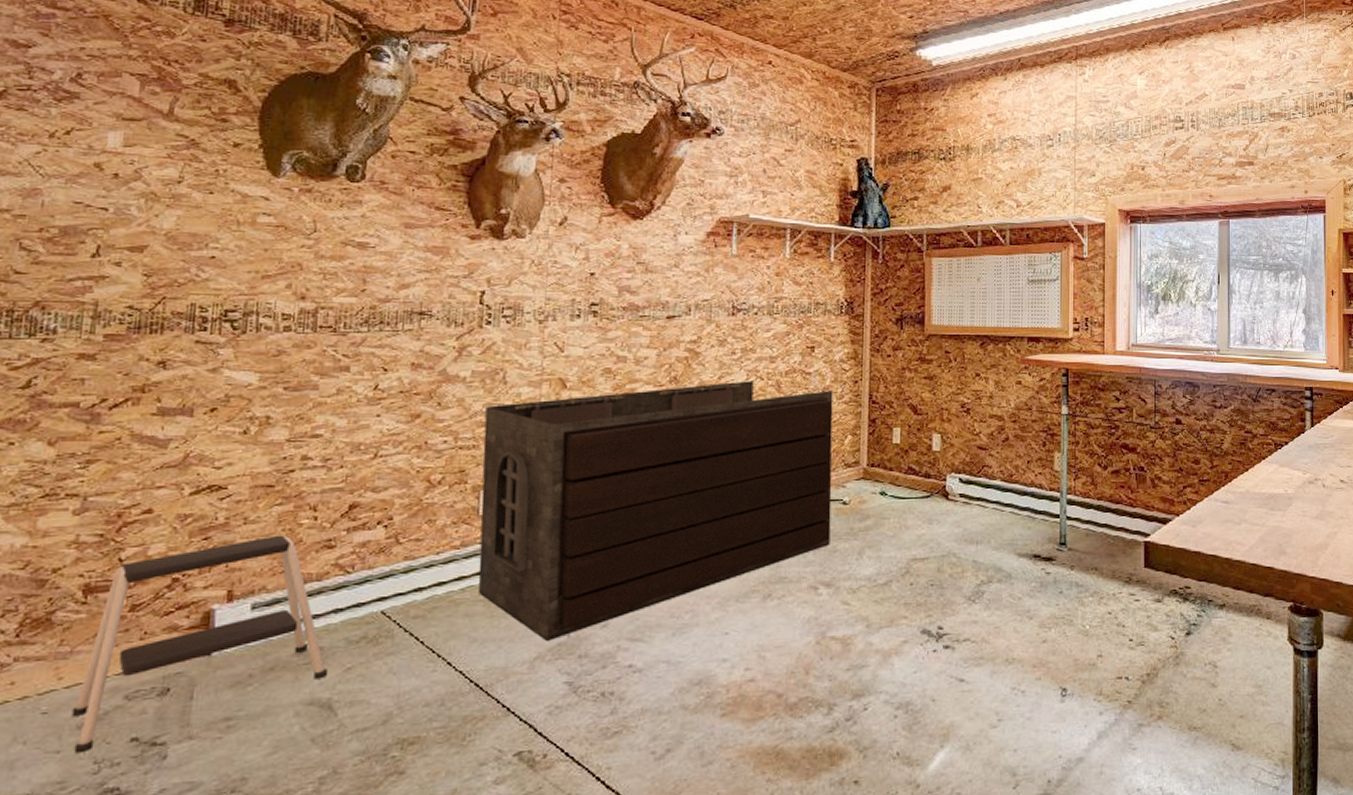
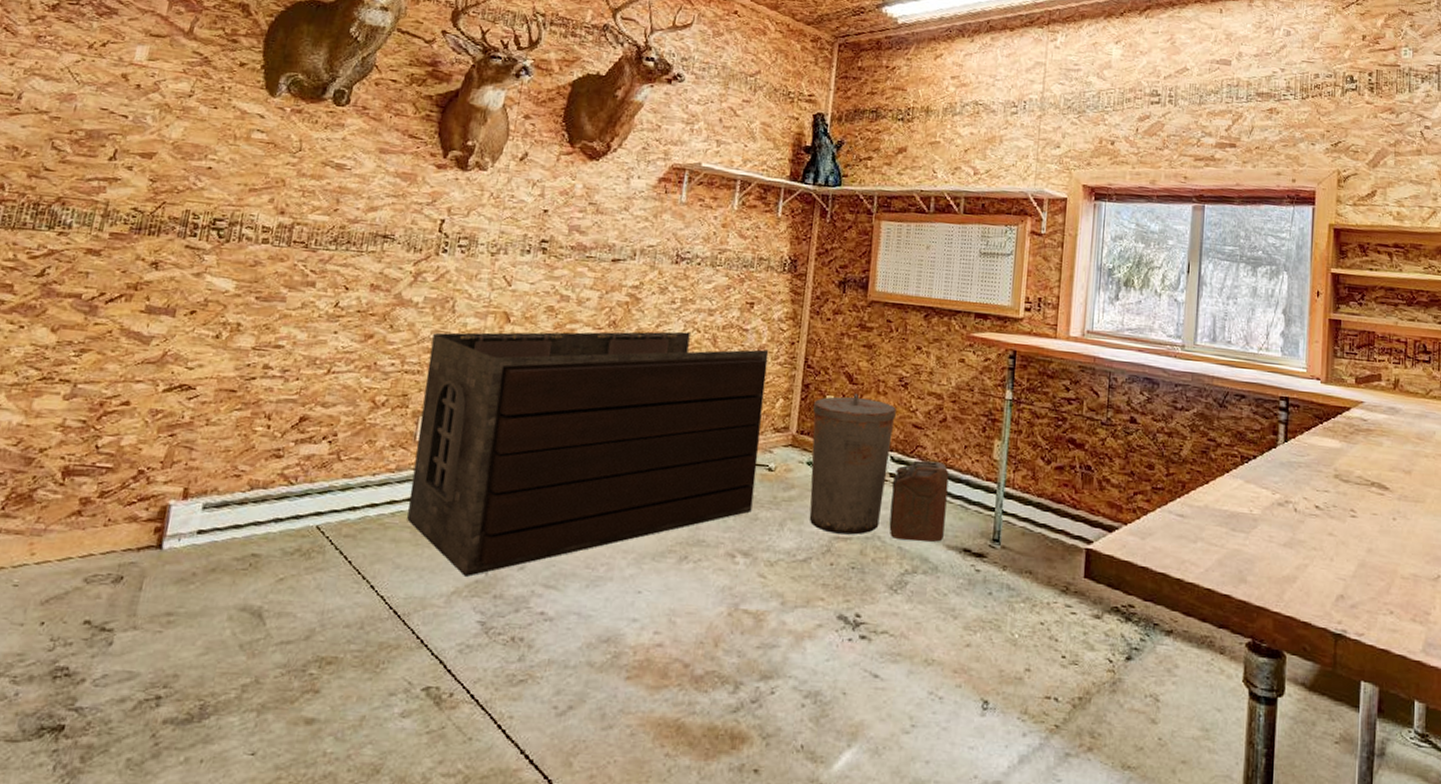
step stool: present [71,535,329,754] -> none [35,439,263,629]
trash can: none [882,423,961,556] -> present [809,394,896,535]
jerry can: none [962,479,1015,553] -> present [889,460,949,542]

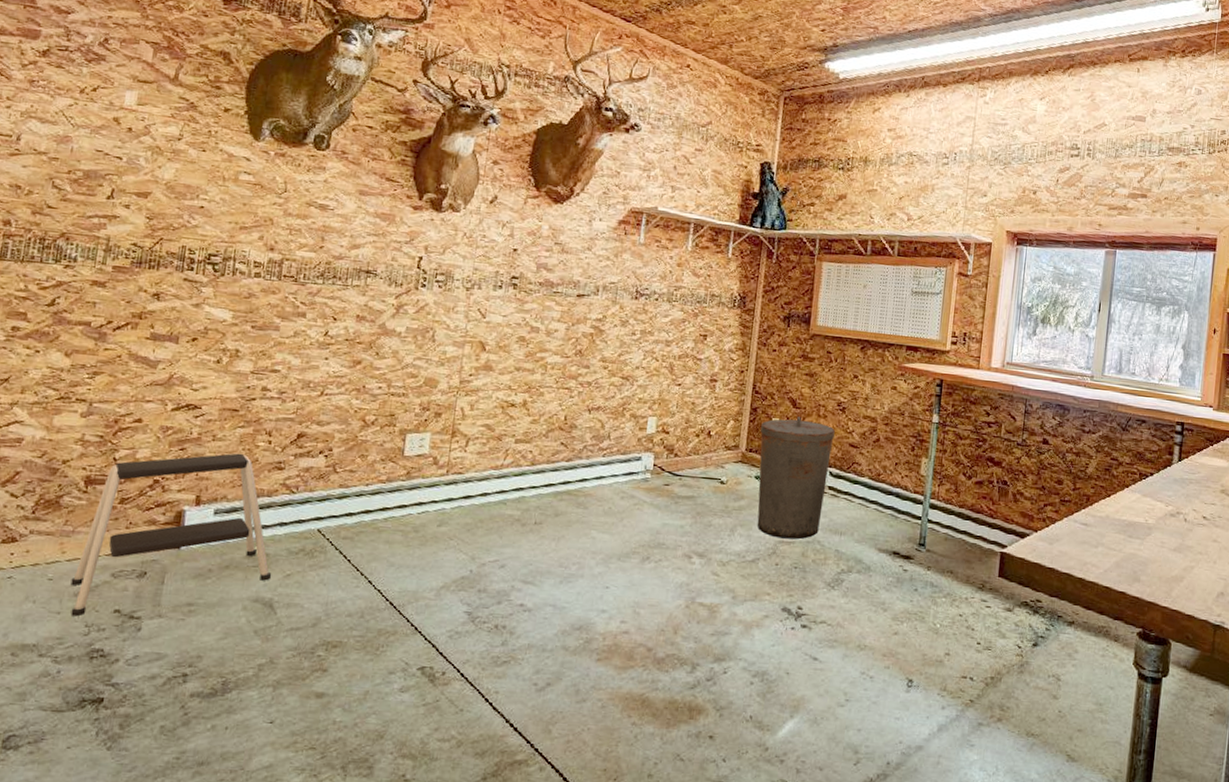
step stool: none [35,439,263,629] -> present [70,453,272,617]
shop counter: present [407,331,769,577] -> none [398,359,721,574]
jerry can: present [889,460,949,542] -> none [827,475,881,546]

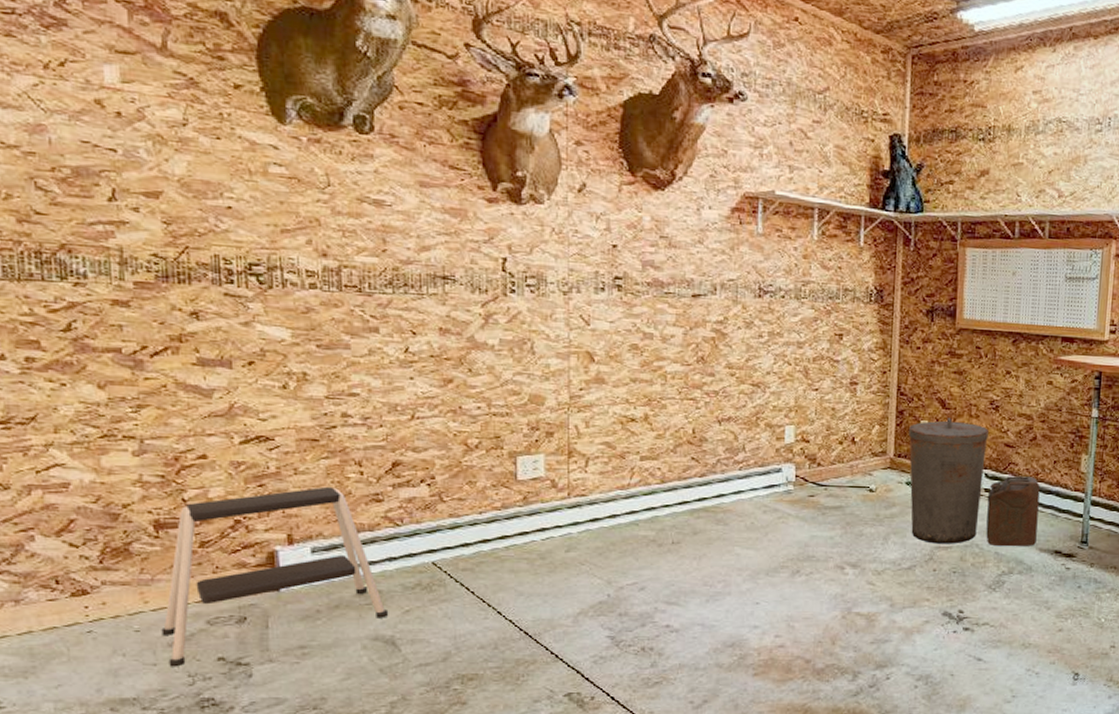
jerry can: none [827,475,881,546] -> present [986,476,1040,546]

